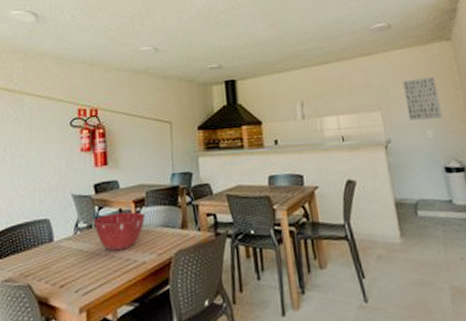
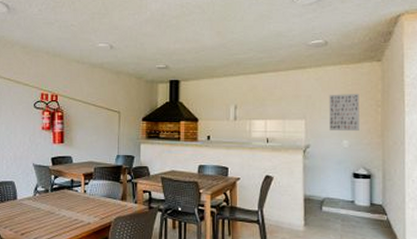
mixing bowl: present [94,211,145,251] -> none [50,182,92,212]

